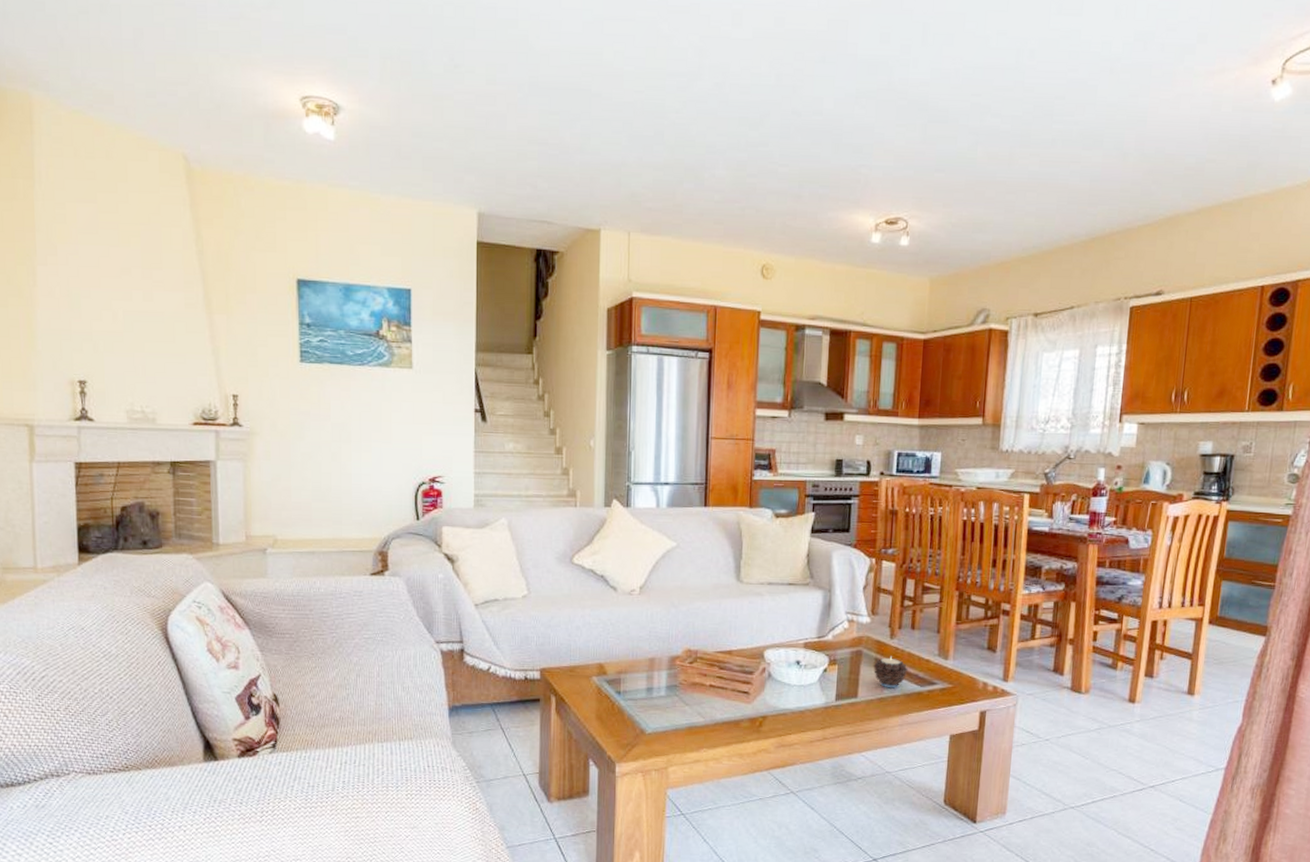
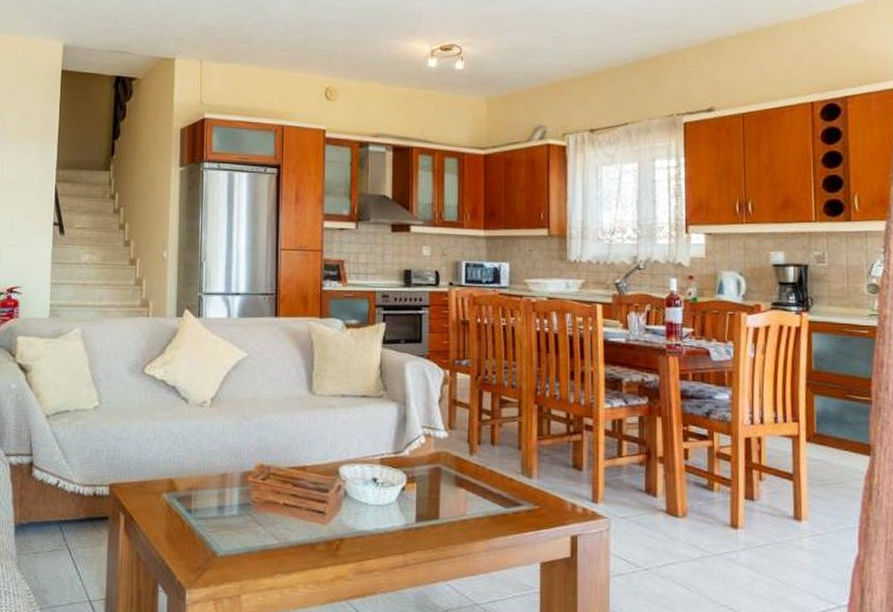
candle: present [873,656,908,689] -> none [453,474,490,510]

